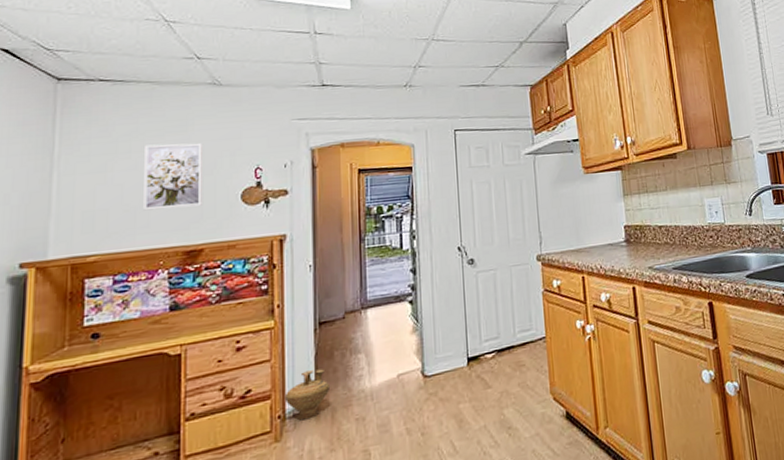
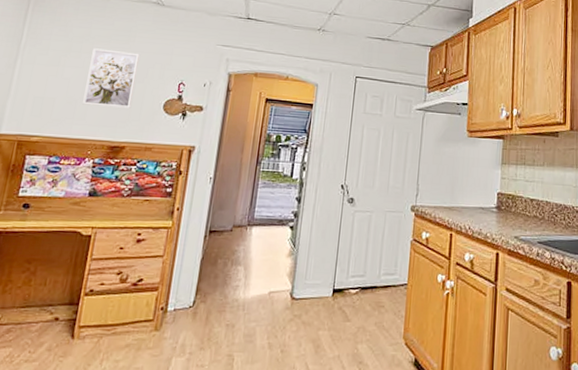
ceramic jug: present [284,369,331,421] -> none [169,272,210,316]

